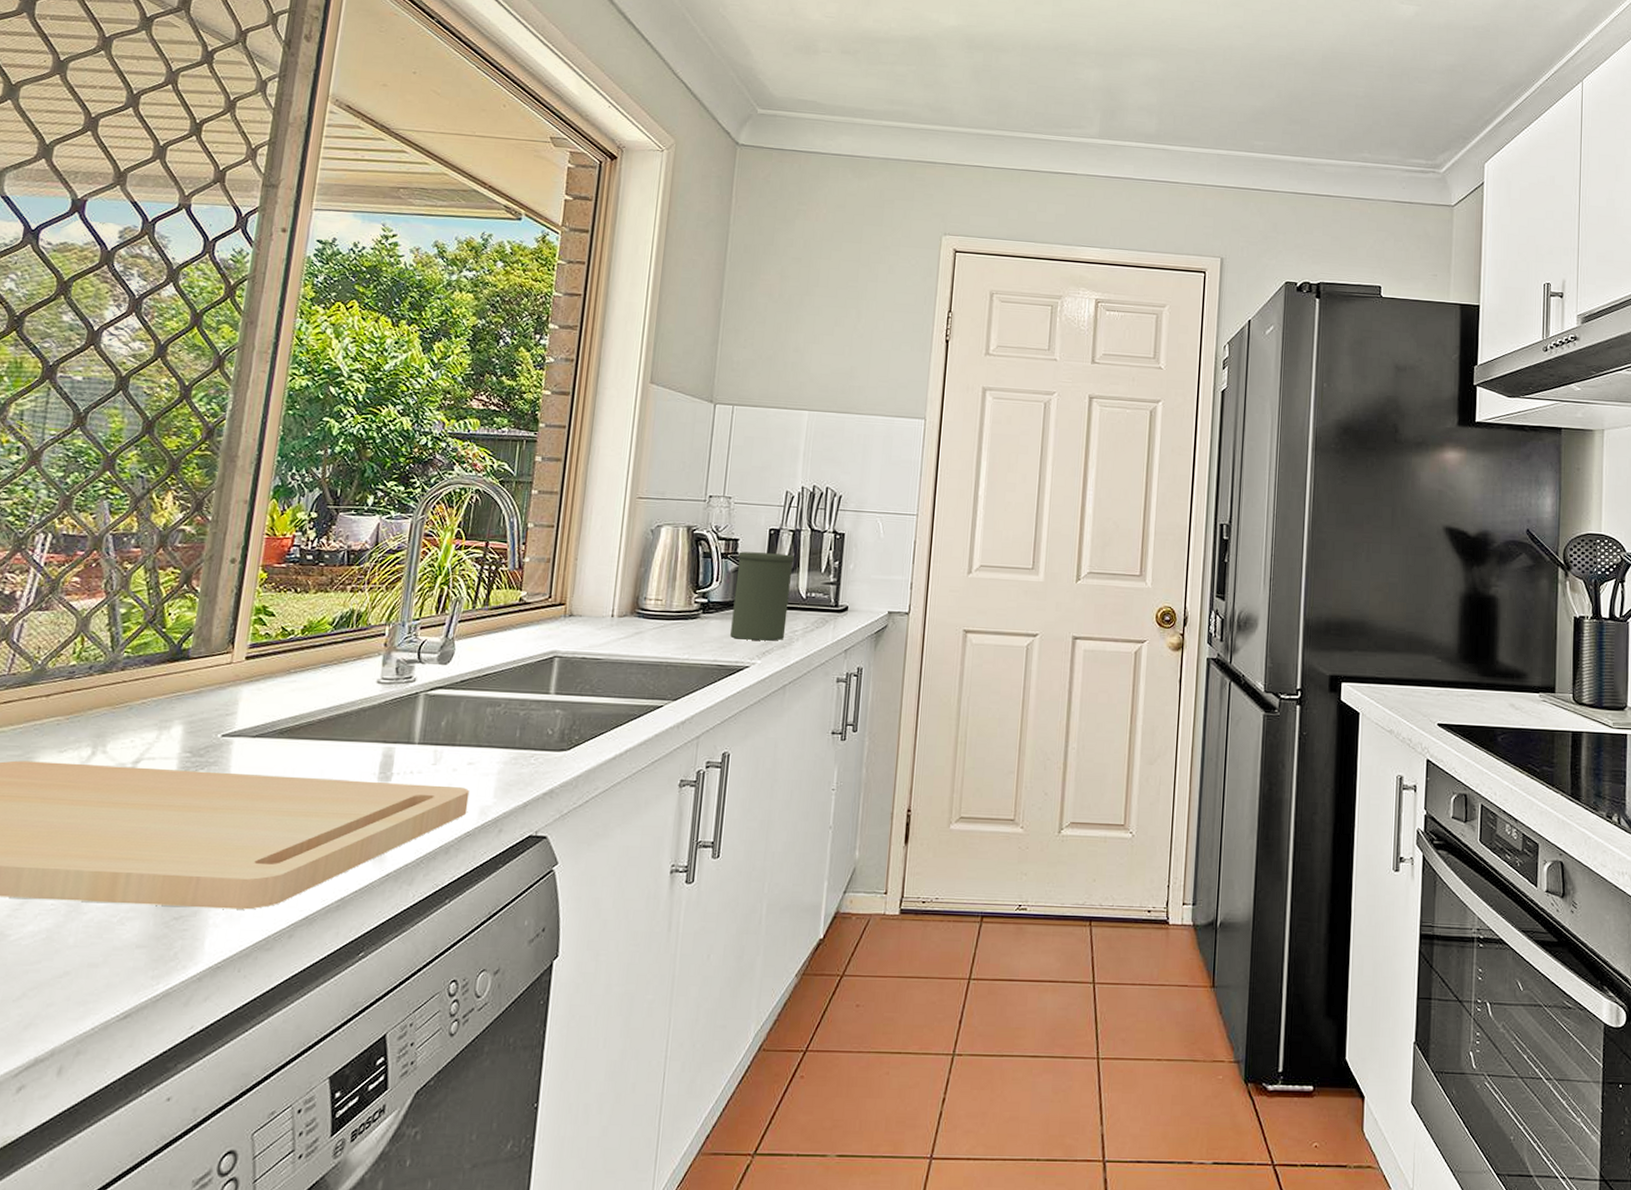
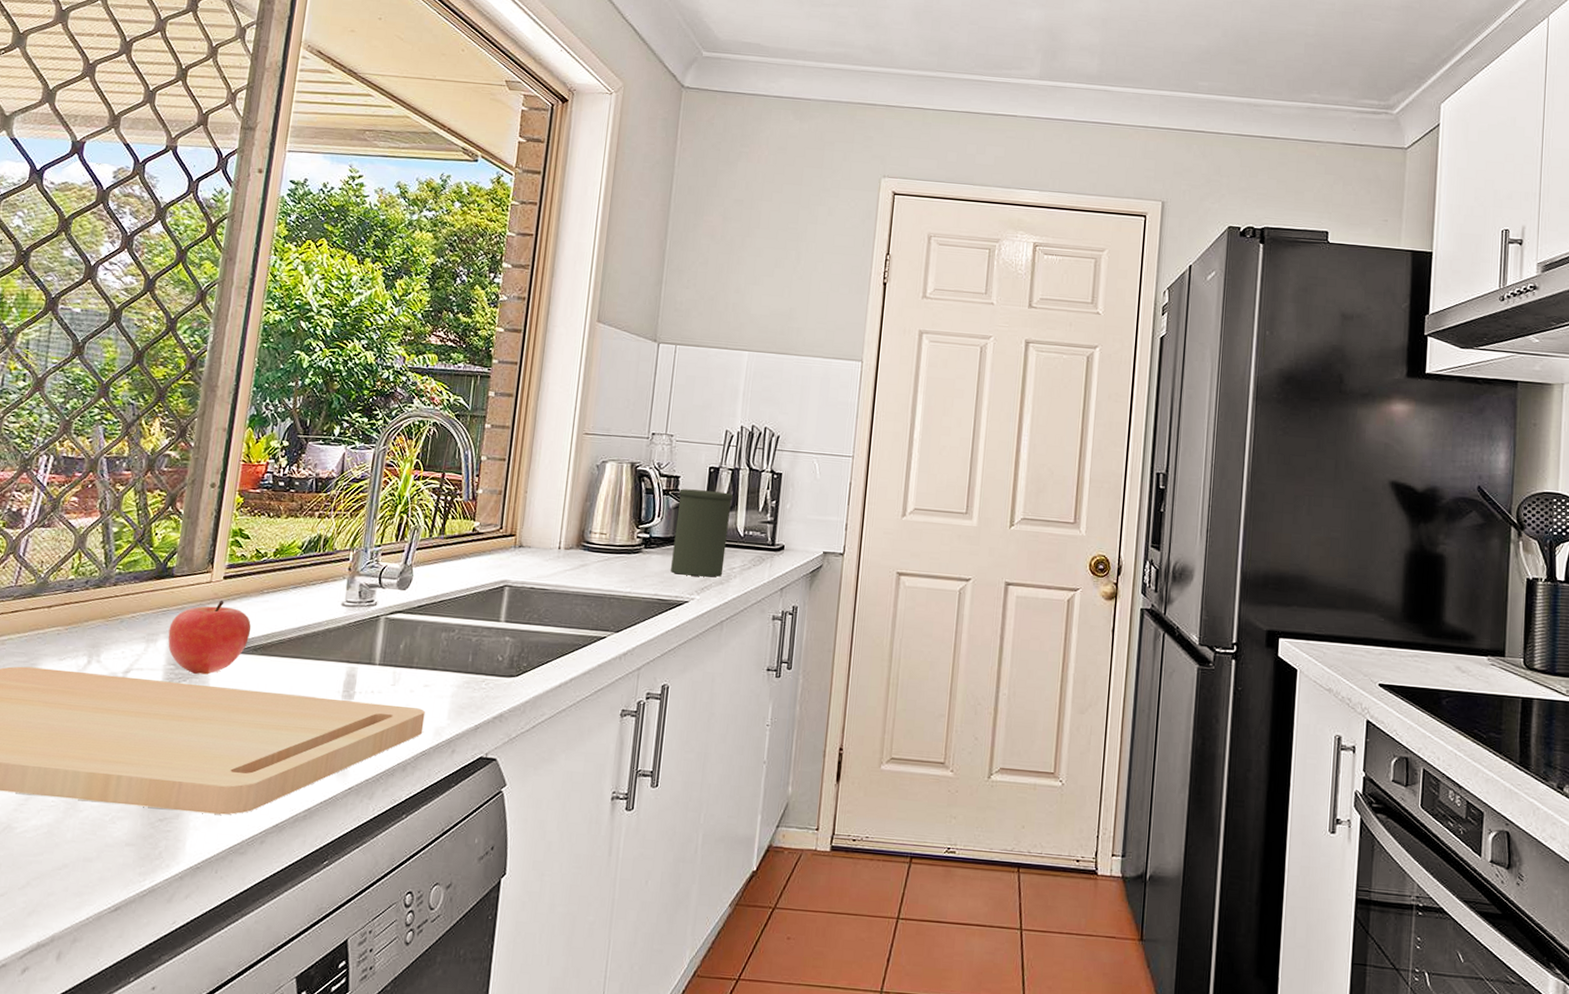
fruit: none [183,681,277,761] -> present [168,599,252,675]

